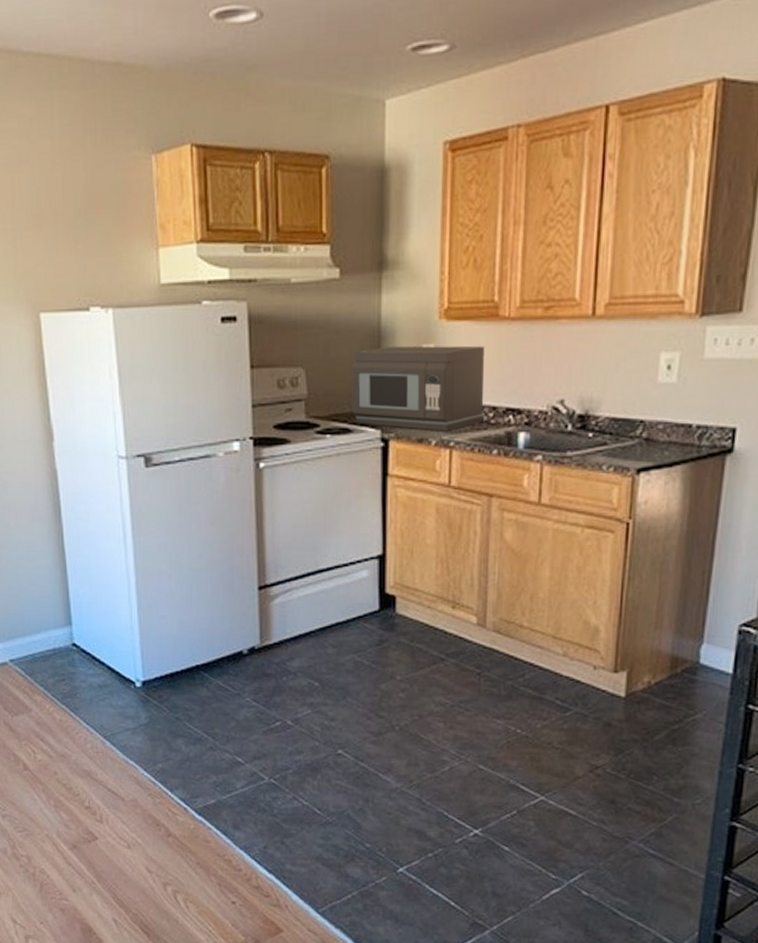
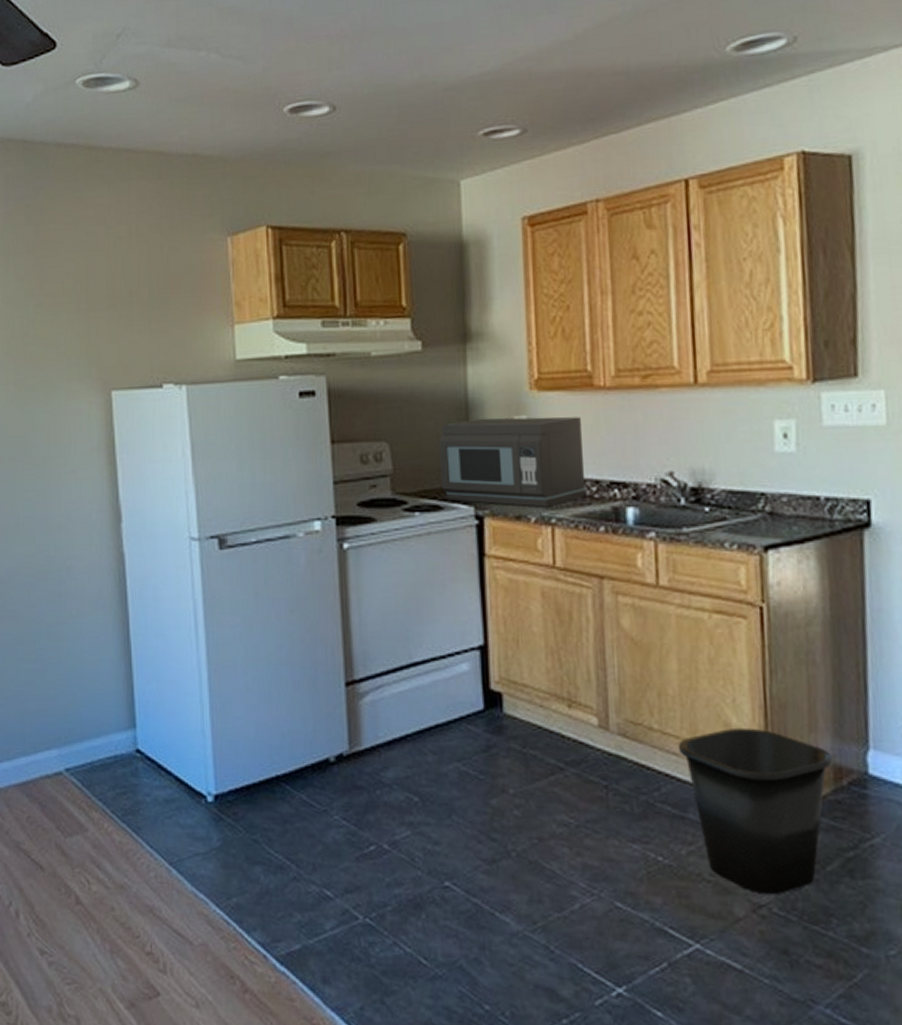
waste bin: none [544,625,672,759] -> present [679,727,833,895]

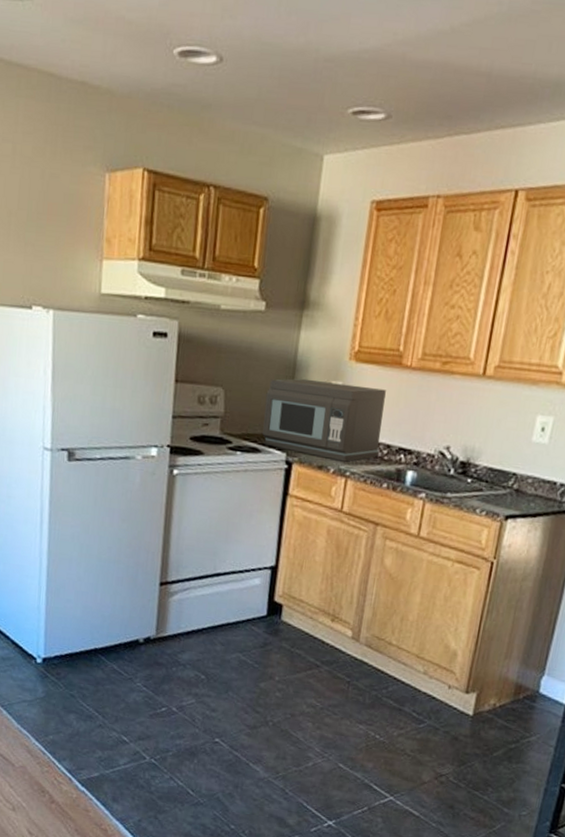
waste bin: present [679,727,833,895] -> none [408,649,517,769]

